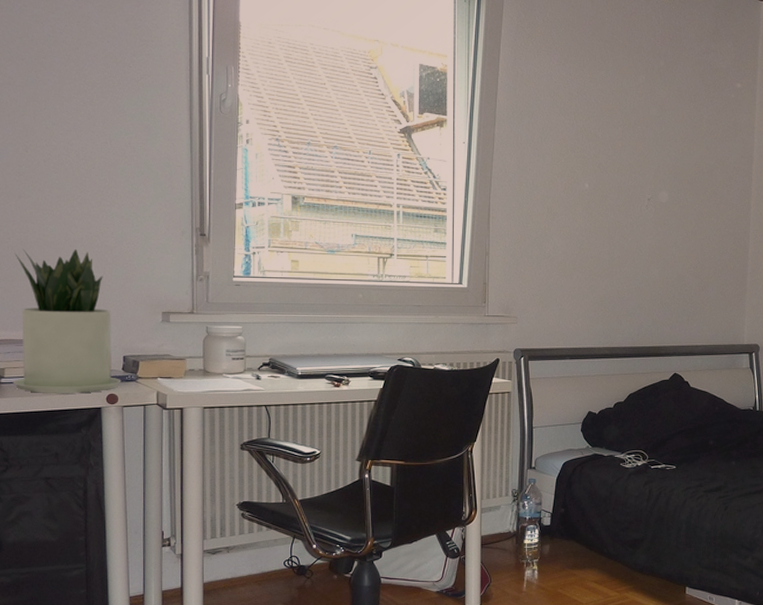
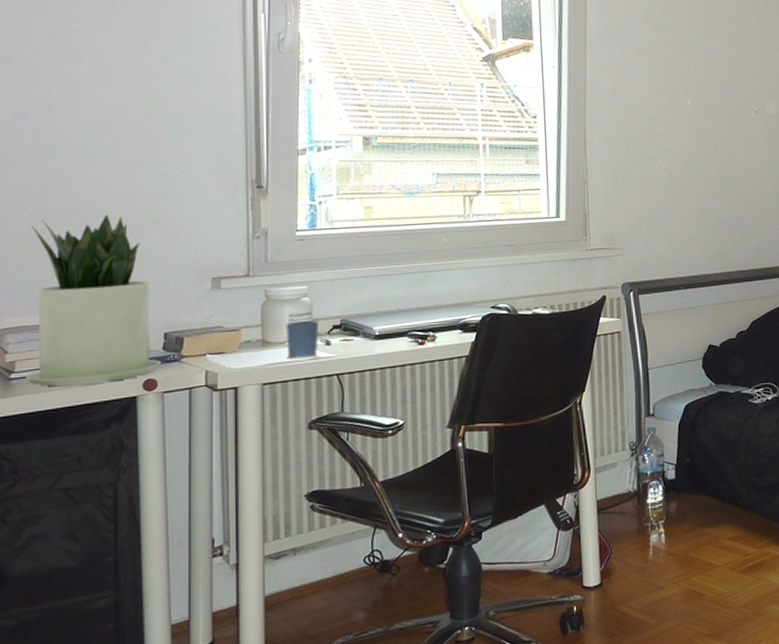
mug: none [223,356,251,390] -> present [286,320,319,360]

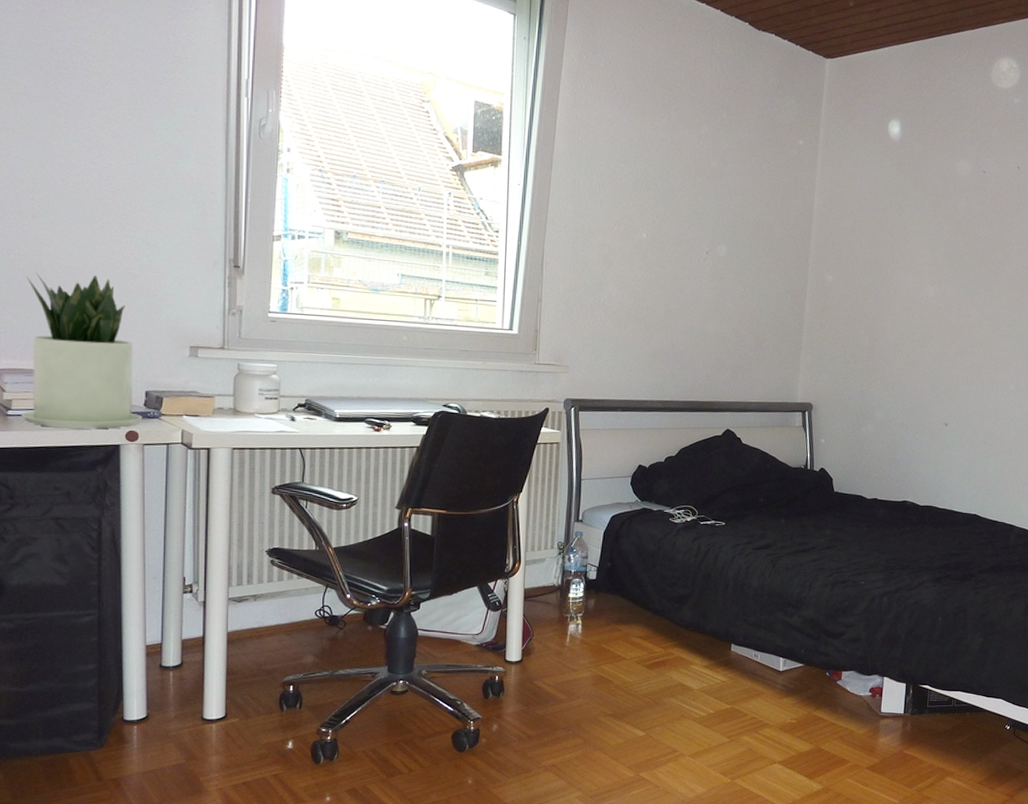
mug: present [286,320,319,360] -> none [255,395,285,431]

